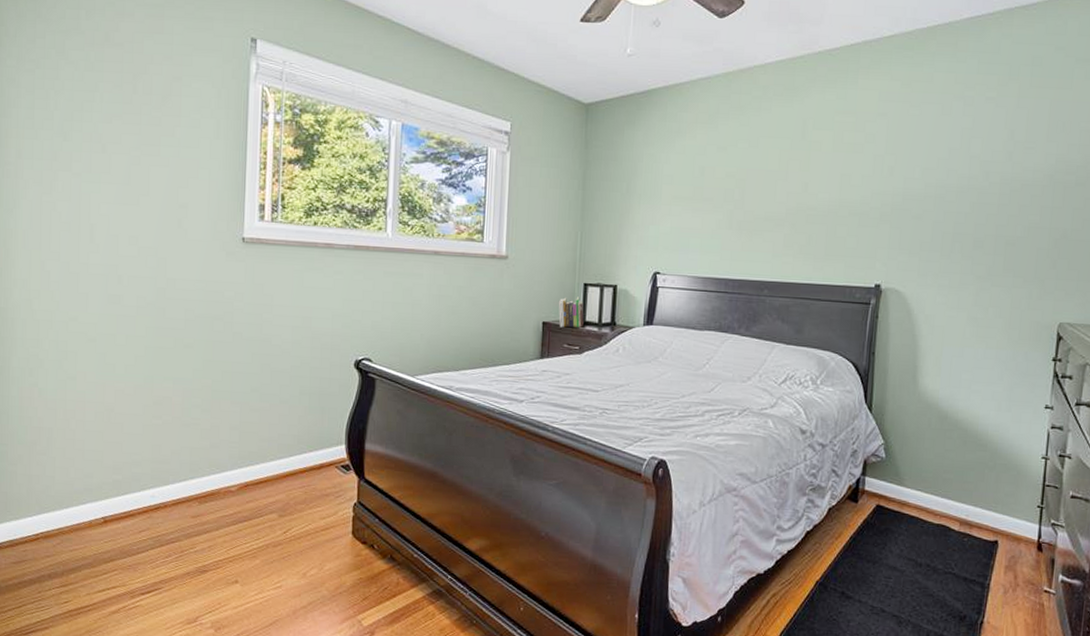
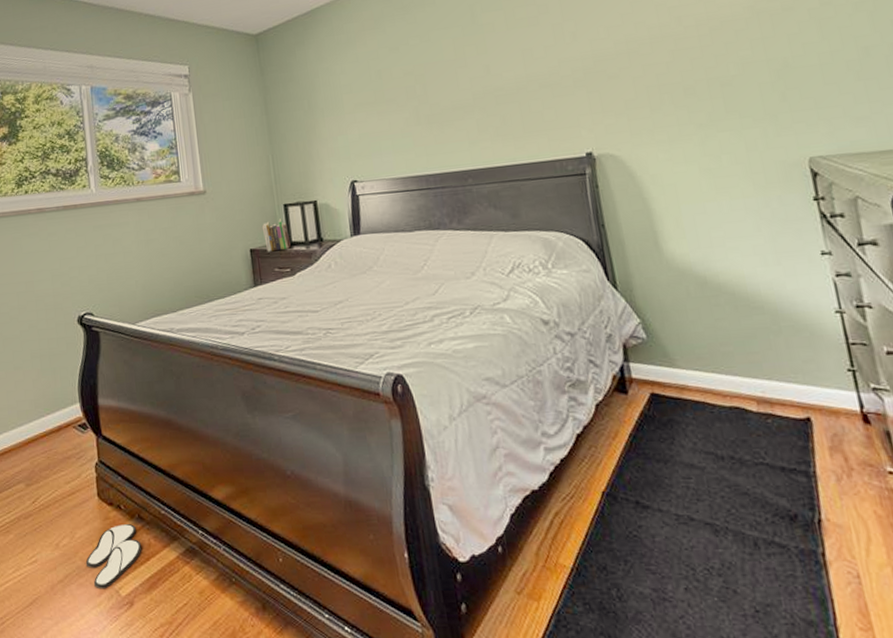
slippers: none [331,562,389,618] -> present [85,524,141,589]

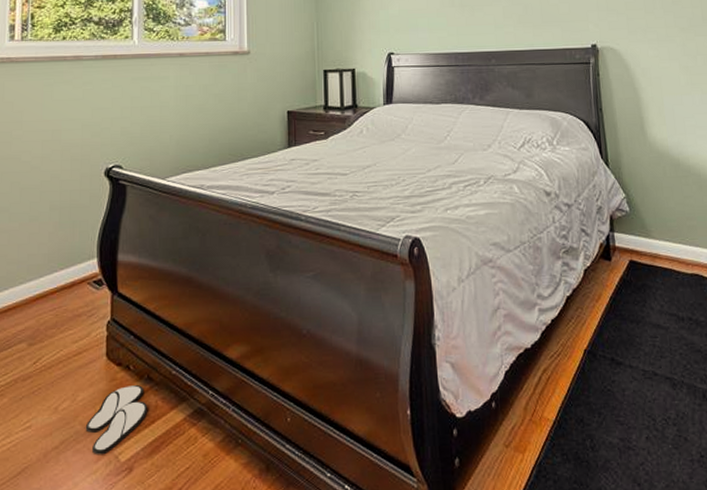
books: present [261,218,291,252] -> none [301,83,327,115]

